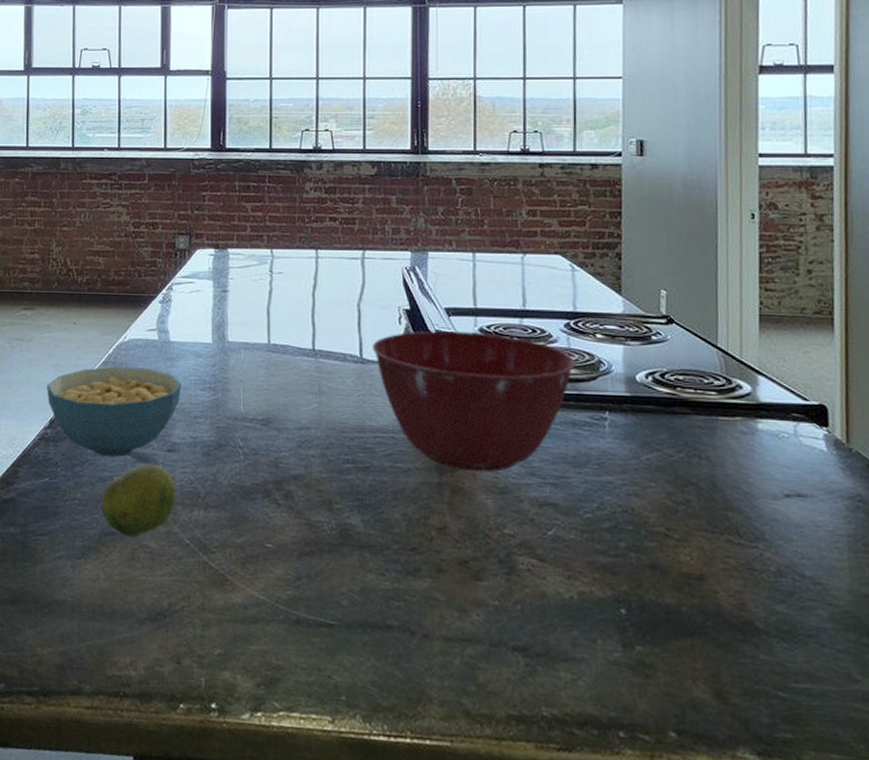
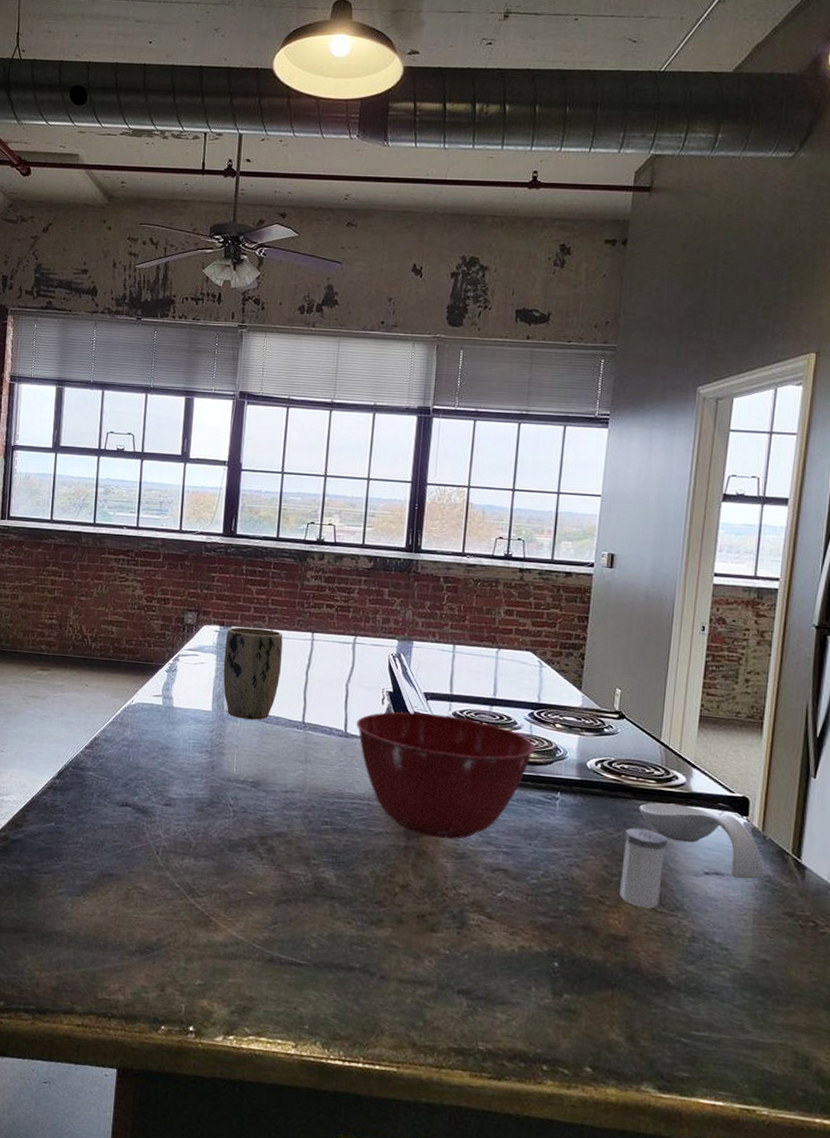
cereal bowl: present [47,366,181,458] -> none [57,726,181,808]
fruit: present [101,463,176,537] -> none [101,815,170,880]
plant pot: none [221,248,284,350] -> present [223,627,283,720]
salt shaker: none [686,447,738,541] -> present [620,827,668,909]
spoon rest: none [701,417,854,500] -> present [639,803,764,880]

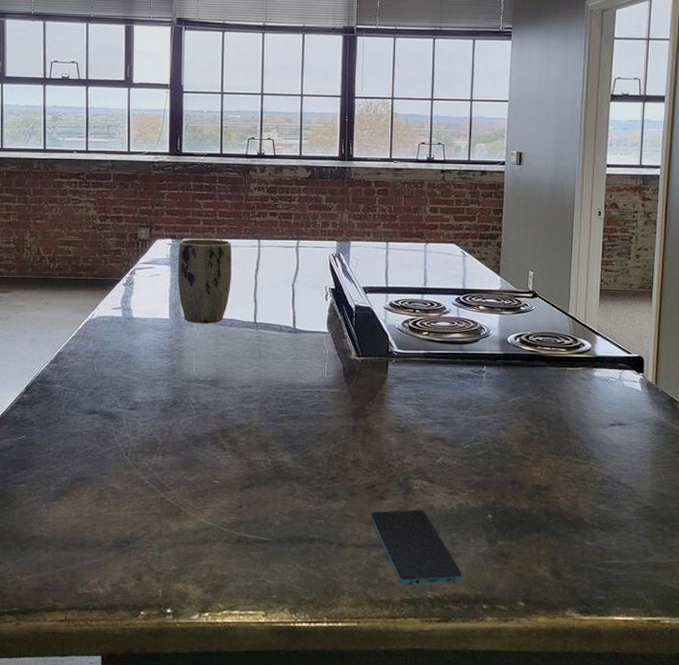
mixing bowl: present [356,712,536,839] -> none [303,305,463,416]
smartphone: none [418,944,521,1036] -> present [370,509,463,585]
salt shaker: present [620,827,668,909] -> none [541,391,578,460]
spoon rest: present [639,803,764,880] -> none [553,367,658,426]

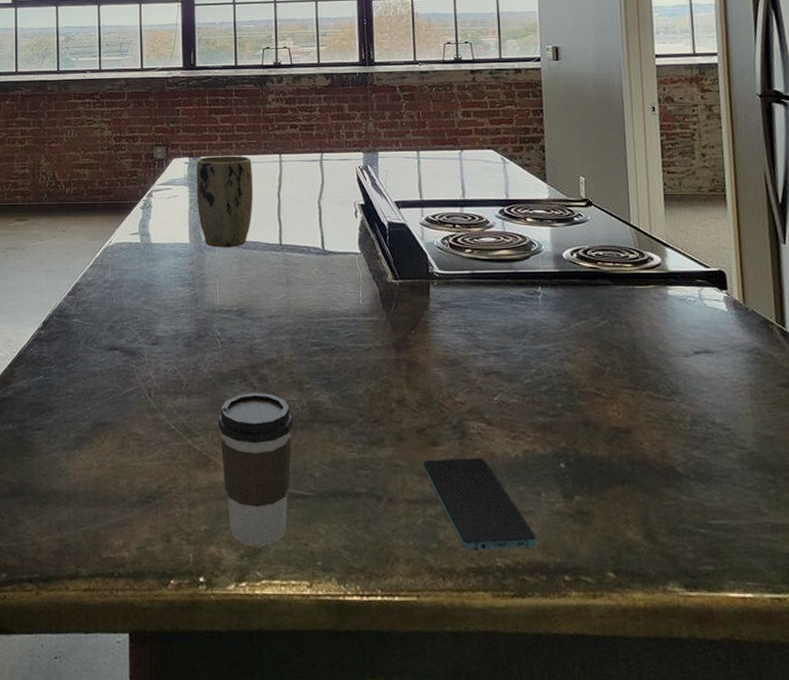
coffee cup: none [190,453,258,583] -> present [218,393,293,547]

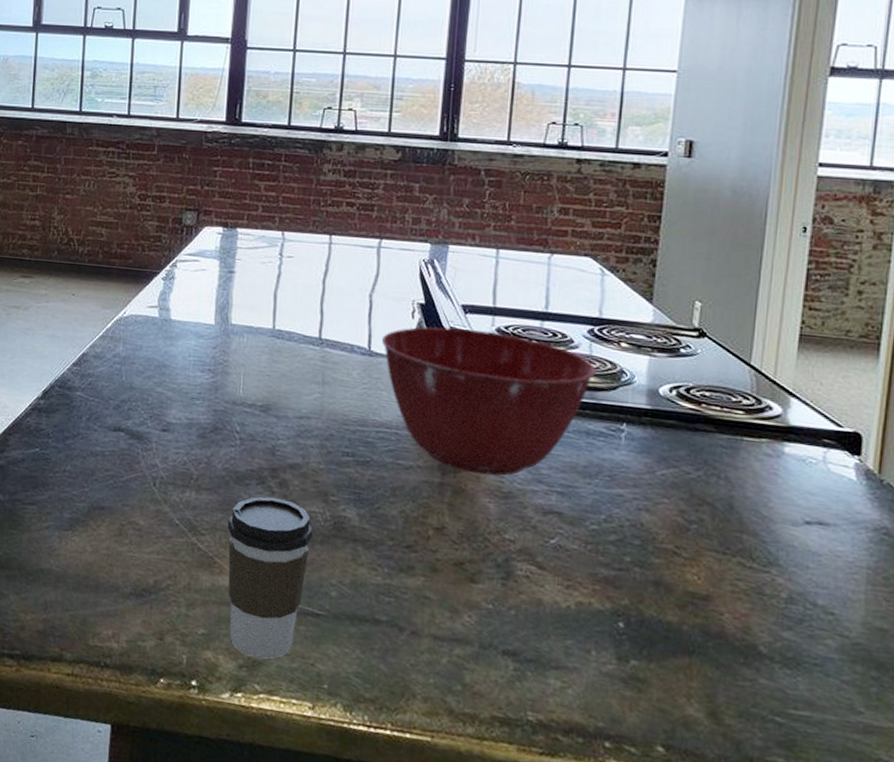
plant pot: present [196,156,253,248] -> none [227,228,296,336]
mixing bowl: none [332,222,511,347] -> present [381,327,596,476]
smartphone: present [422,457,537,550] -> none [455,596,579,707]

